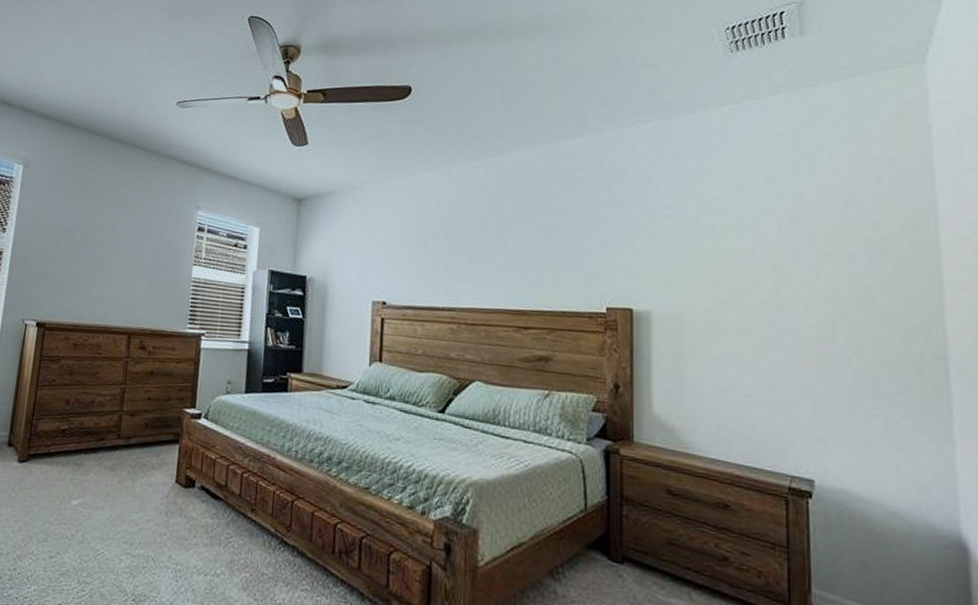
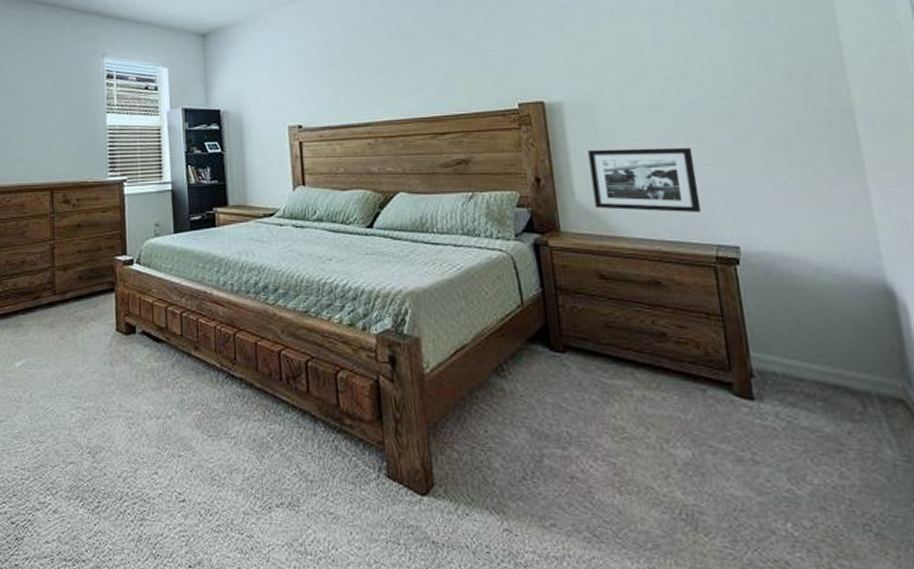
picture frame: none [671,362,780,442] -> present [588,147,702,213]

